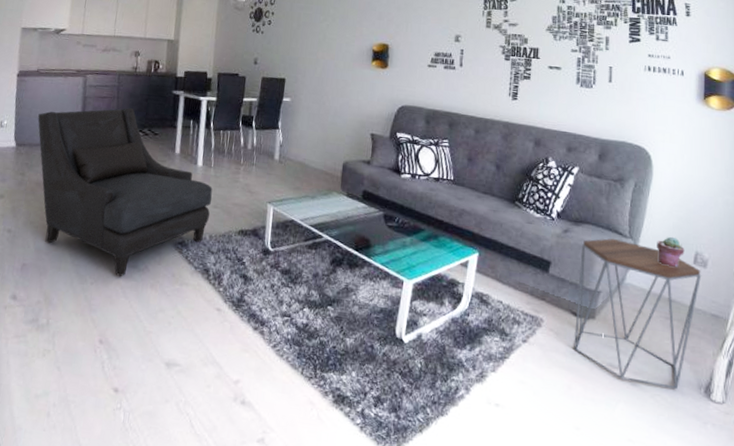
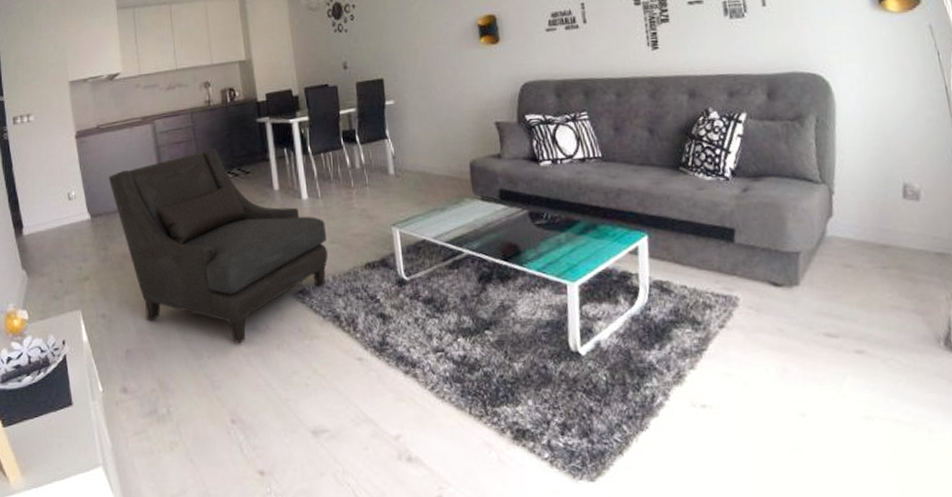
side table: present [574,238,702,390] -> none [767,187,916,350]
potted succulent: present [657,236,685,267] -> none [855,171,891,207]

